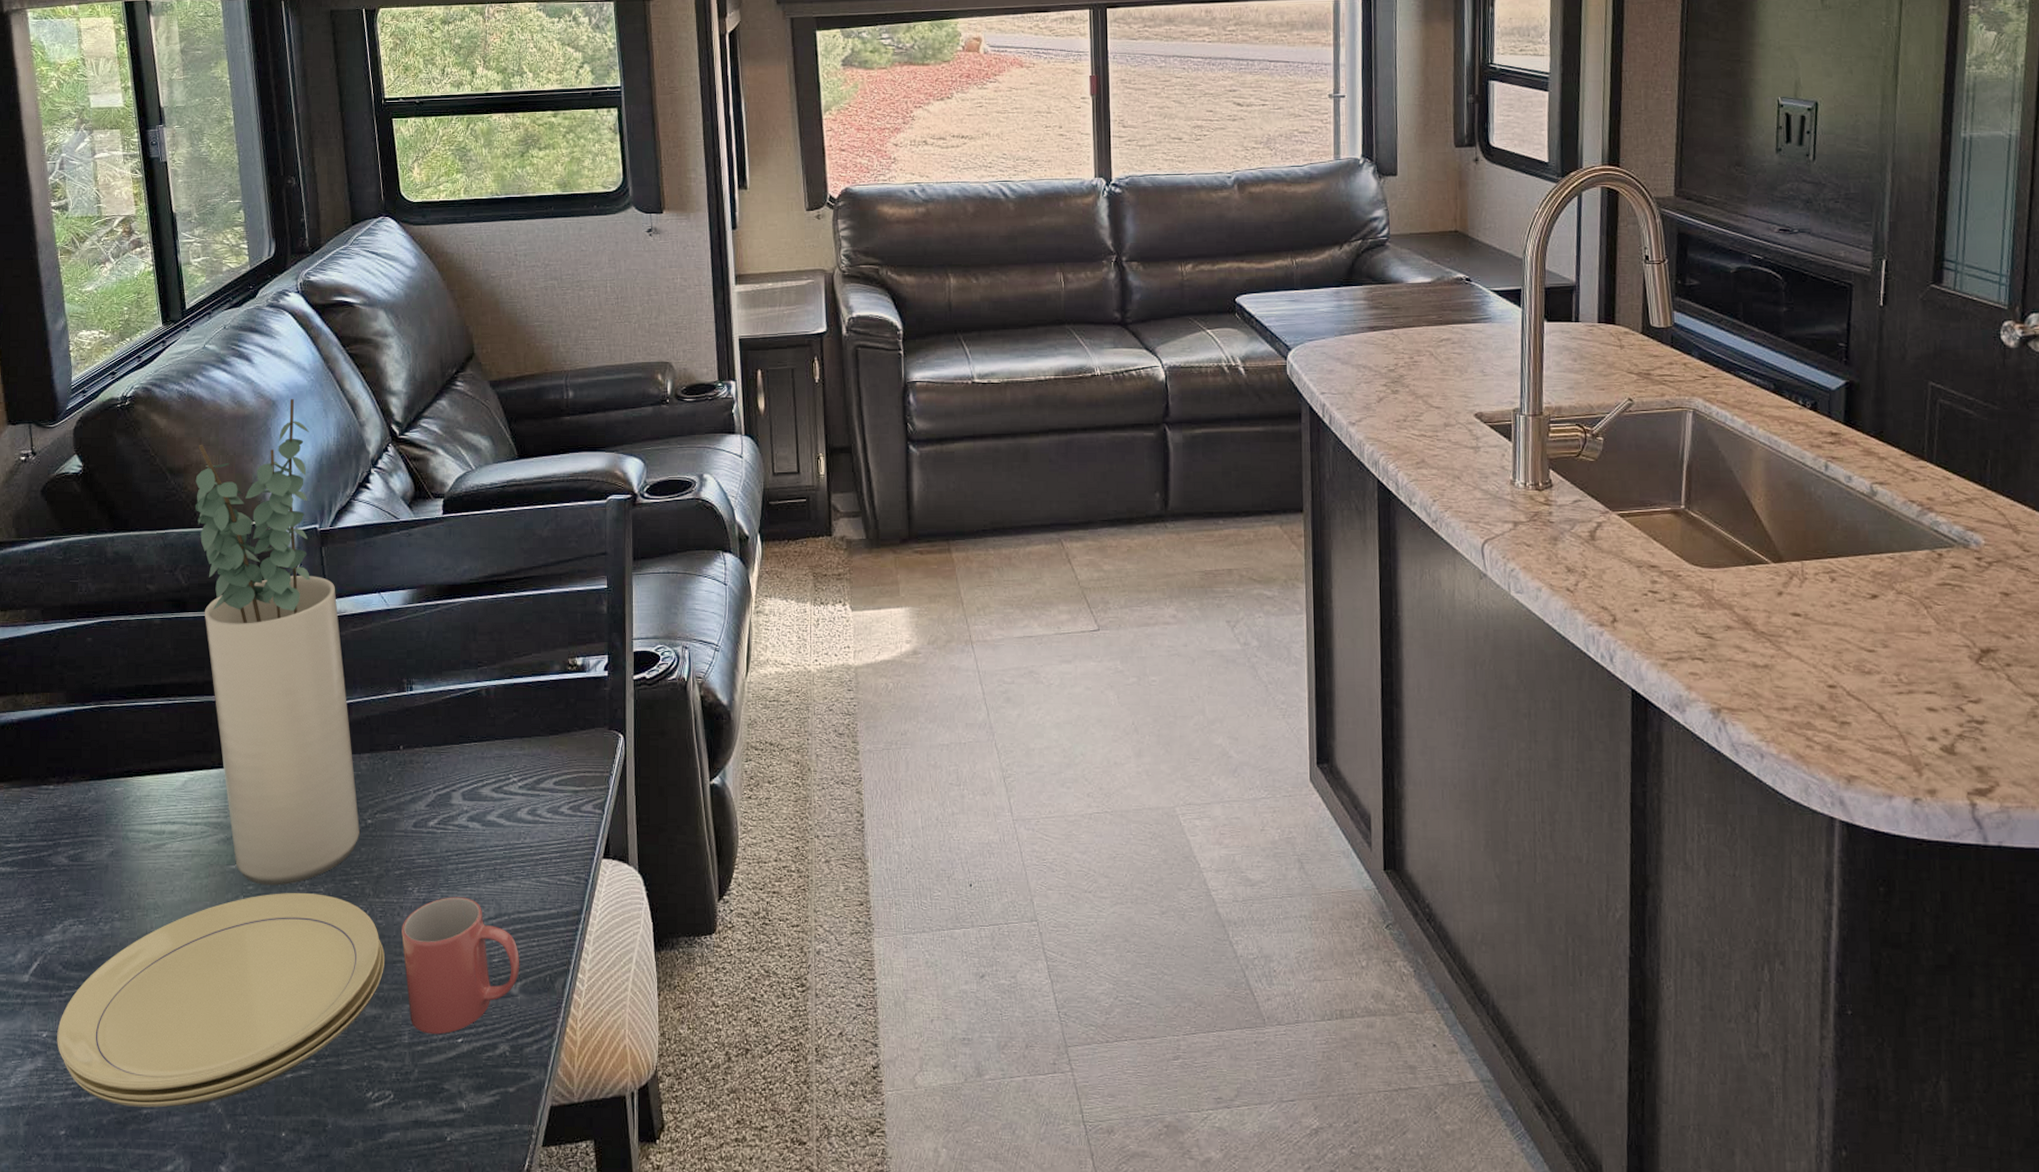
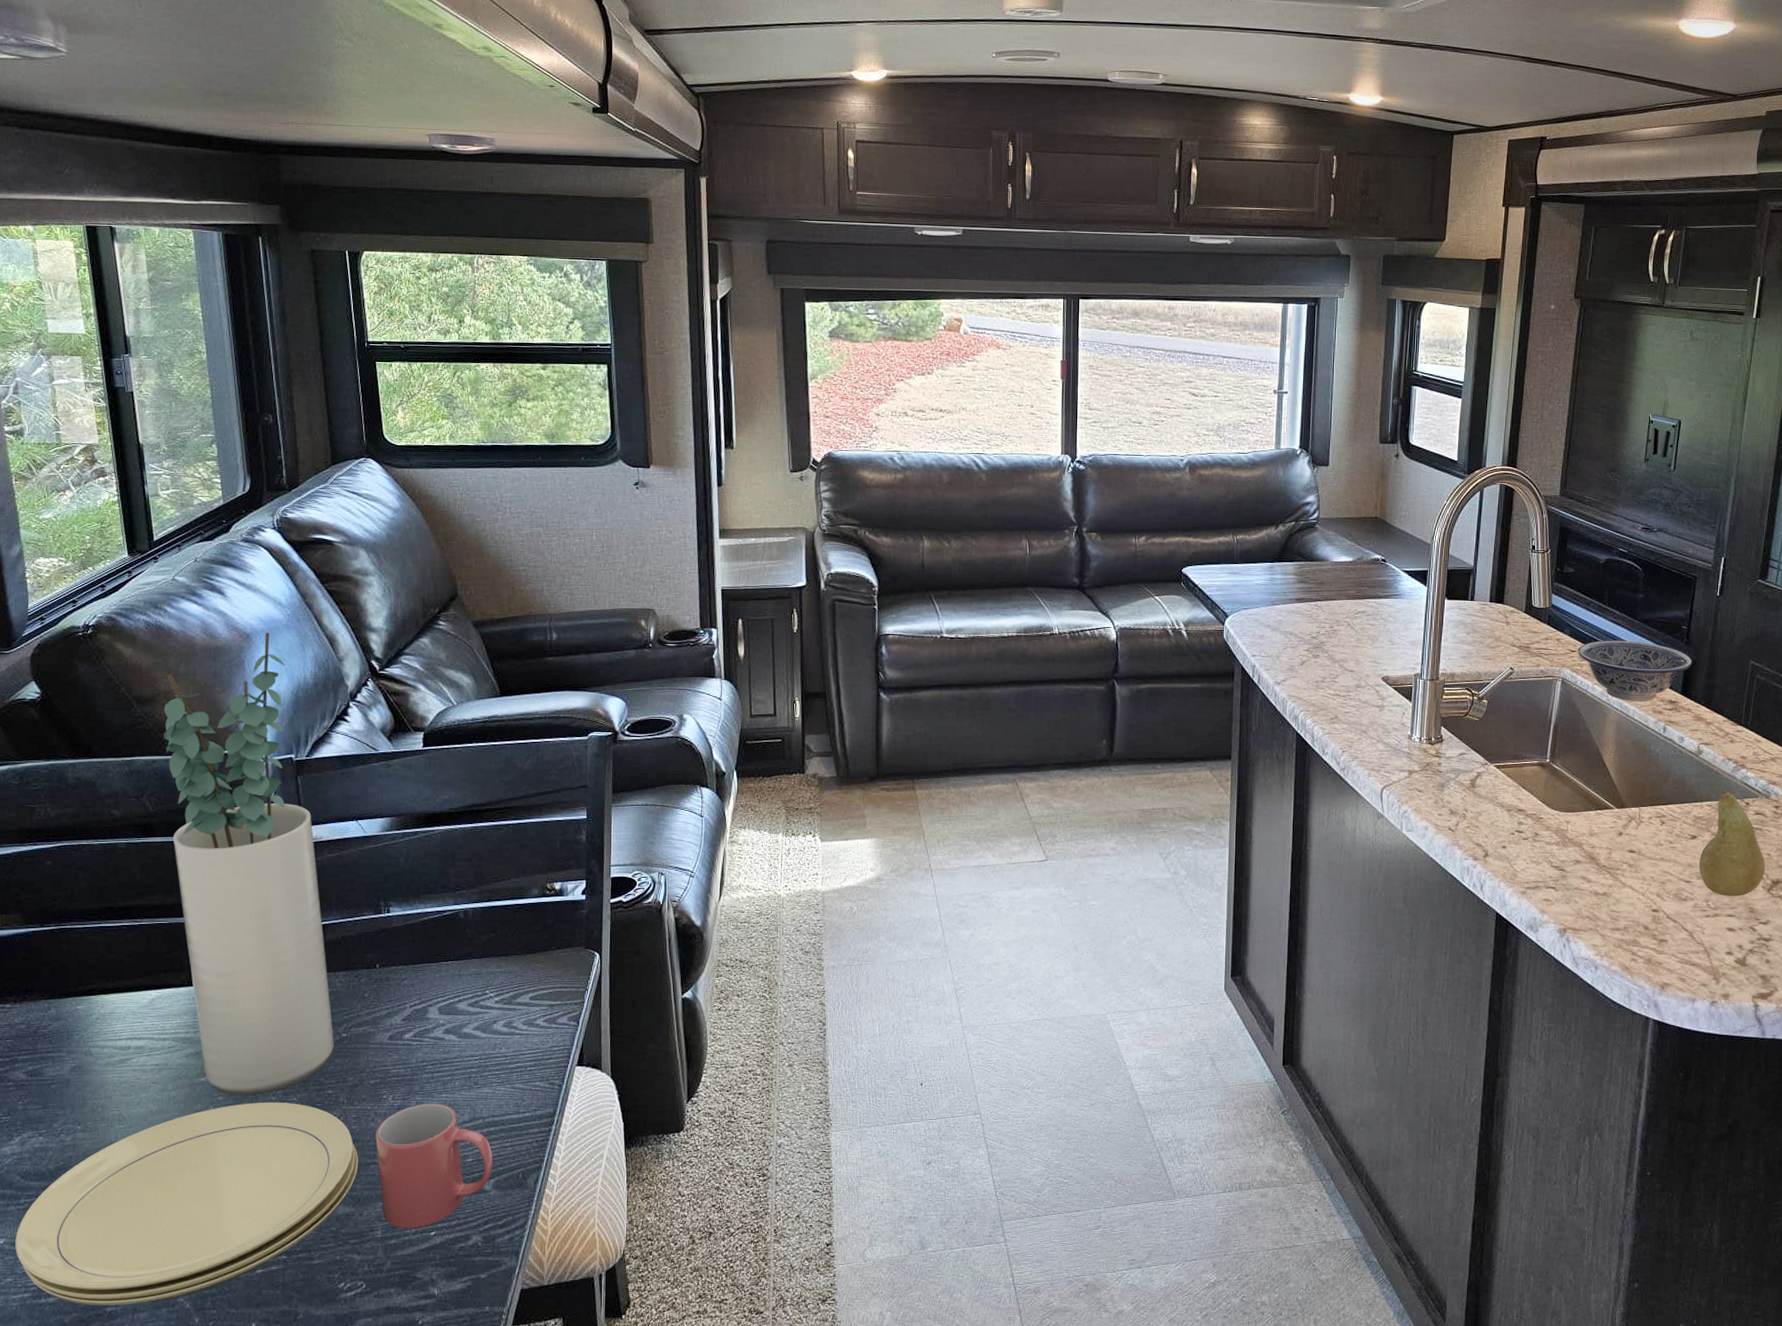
bowl: none [1710,362,1856,434] -> present [1578,640,1693,702]
fruit: none [1883,538,1970,668] -> present [1699,790,1765,896]

